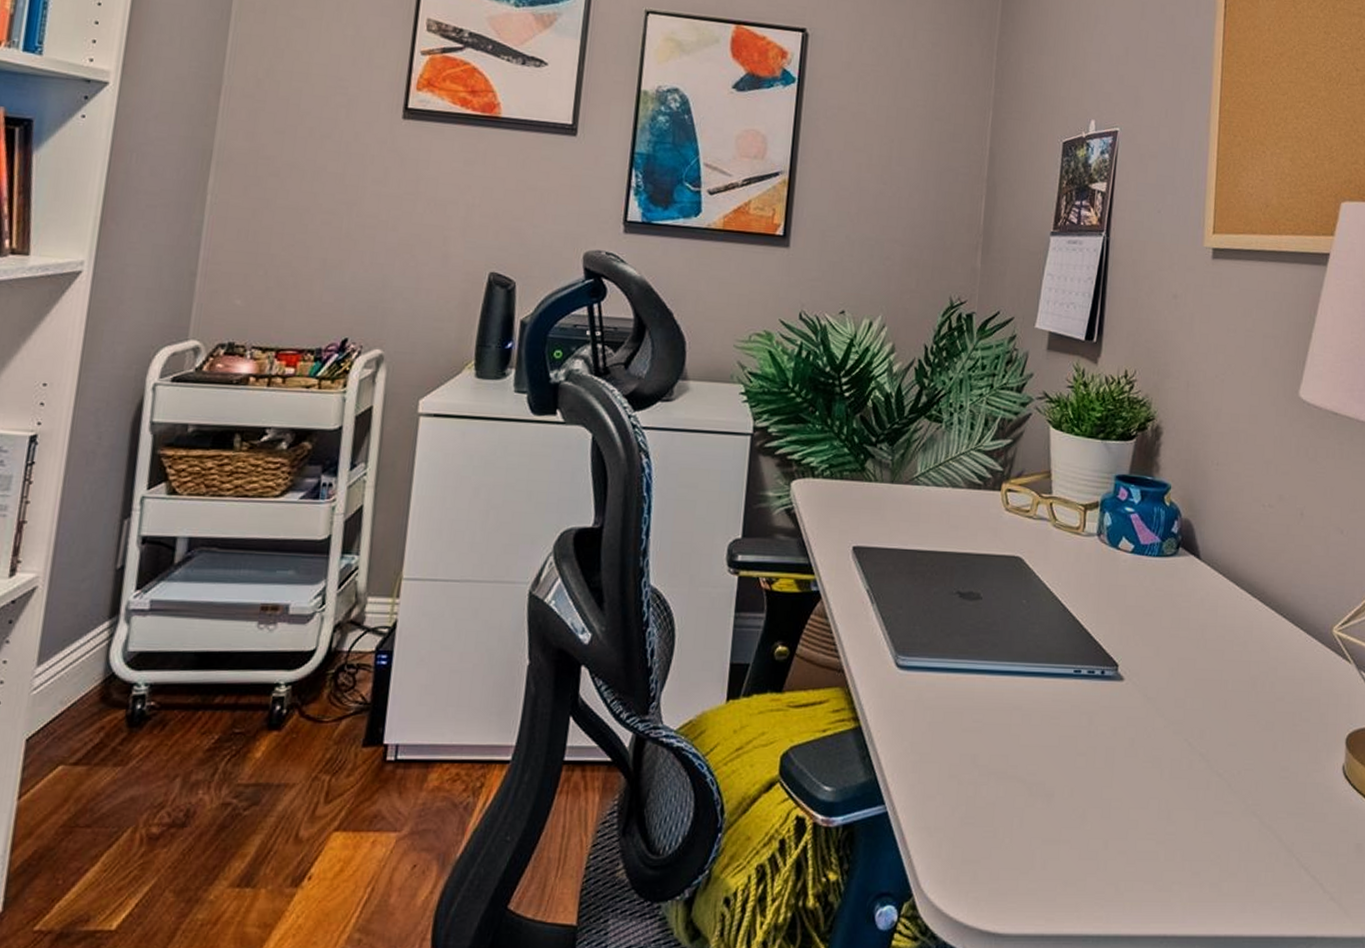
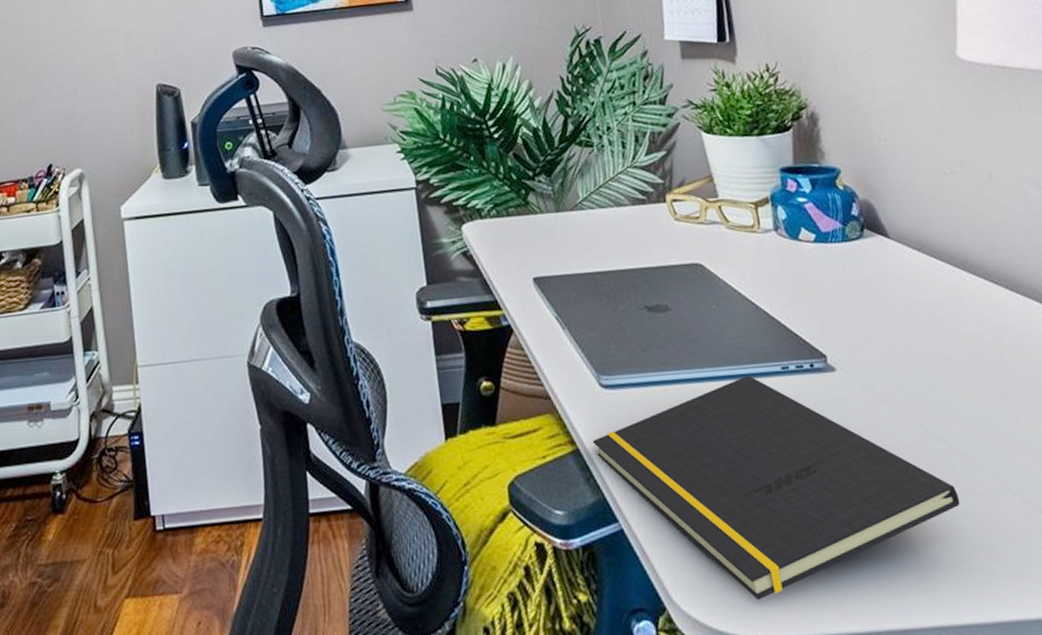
notepad: none [876,674,1208,895] -> present [592,375,960,600]

